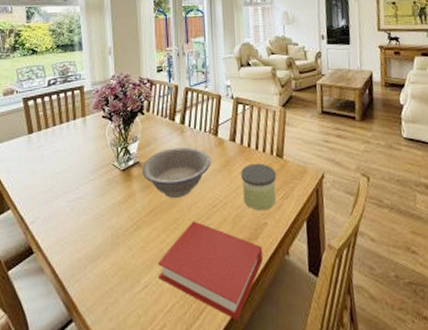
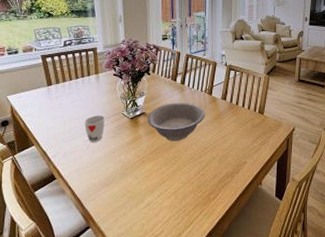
cup: none [68,168,92,202] -> present [84,115,105,142]
book: present [157,221,263,320] -> none [158,158,241,228]
candle: present [241,163,276,211] -> none [229,117,257,153]

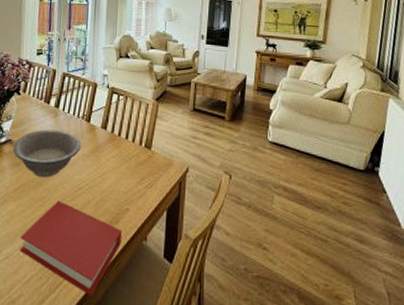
book: none [158,158,241,228] -> present [20,200,122,296]

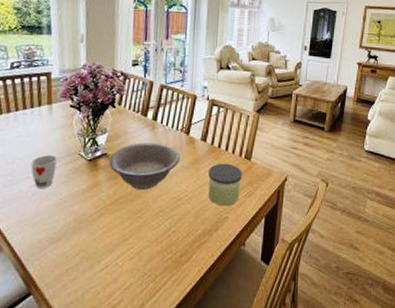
book: present [20,200,122,296] -> none [118,211,221,298]
candle: none [109,151,143,198] -> present [208,163,242,207]

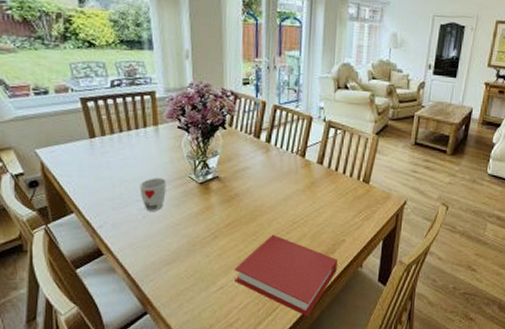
bowl: present [109,142,181,190] -> none [221,165,296,213]
book: none [118,211,221,298] -> present [234,234,337,317]
candle: present [208,163,242,207] -> none [325,186,360,230]

